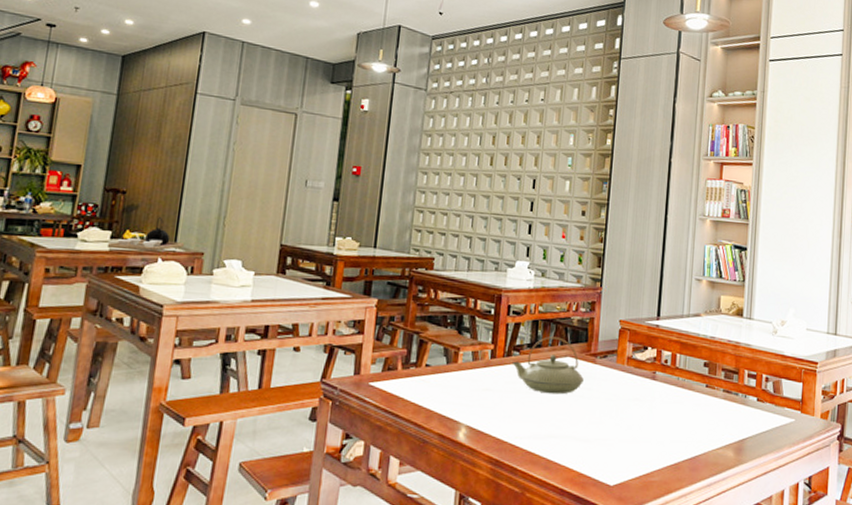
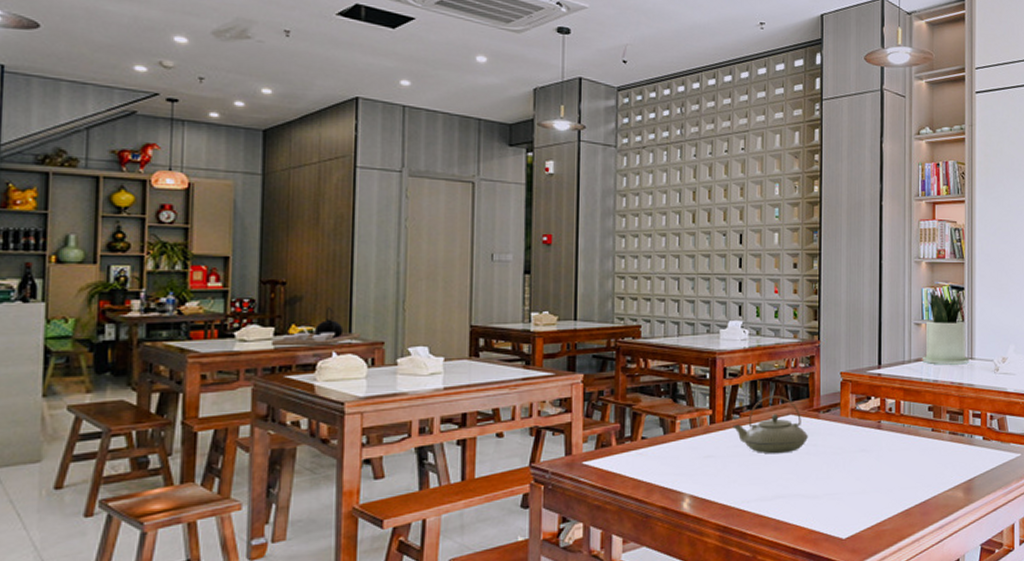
planter: none [700,249,748,324] -> present [921,291,970,365]

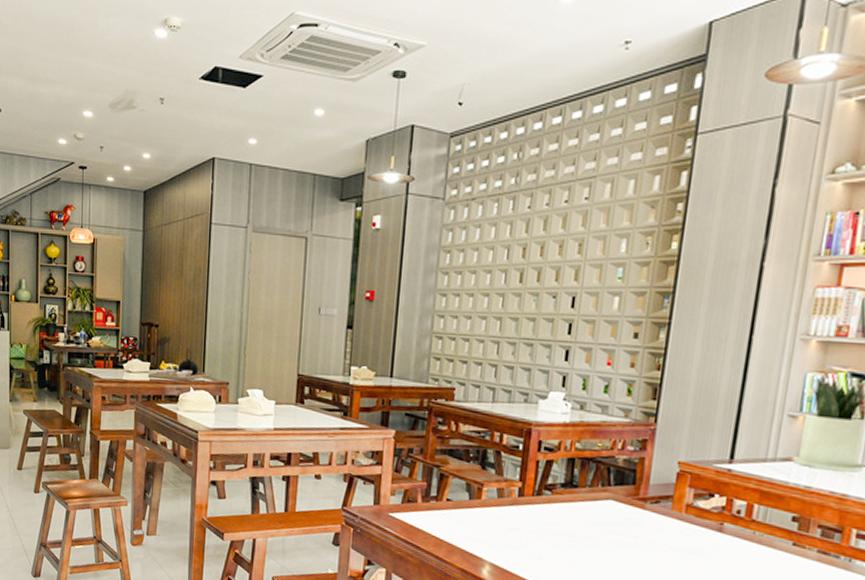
teapot: present [732,395,808,454] -> none [542,476,629,540]

